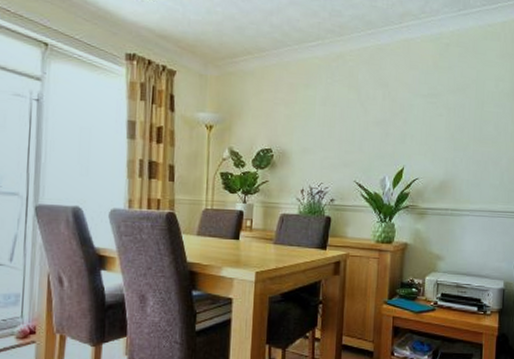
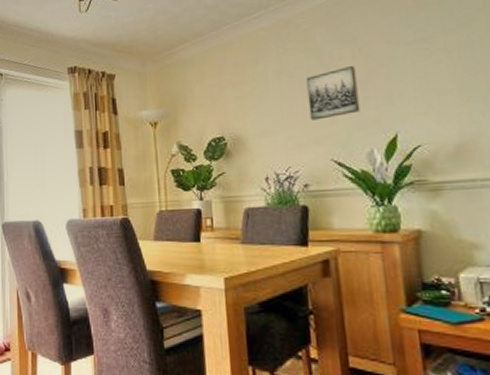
wall art: none [343,106,384,147] -> present [306,66,361,121]

